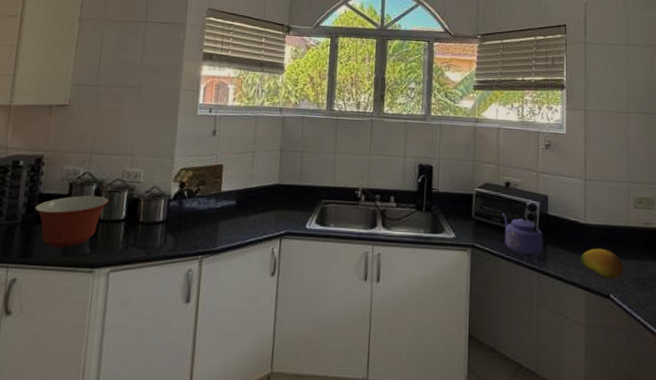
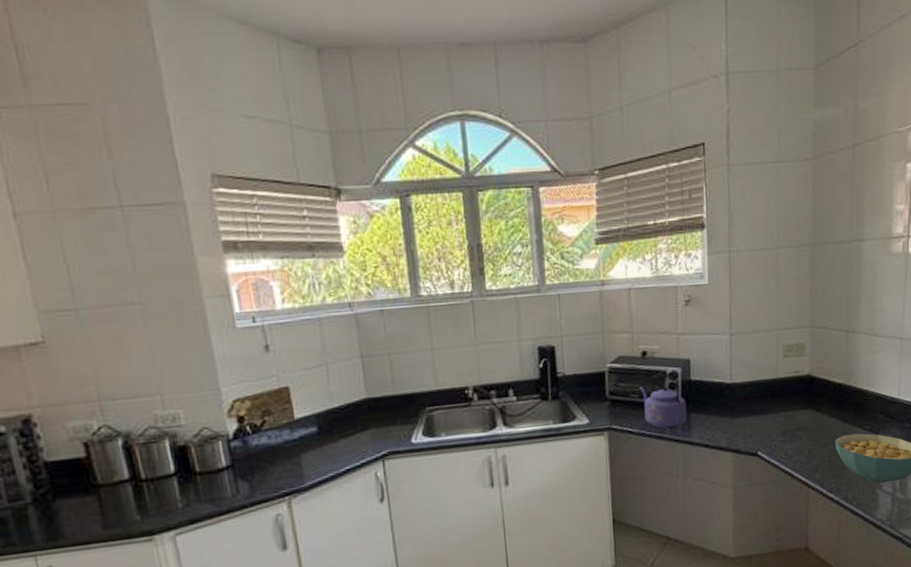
mixing bowl: present [35,195,109,248] -> none [44,451,147,522]
fruit: present [580,248,623,280] -> none [726,406,772,437]

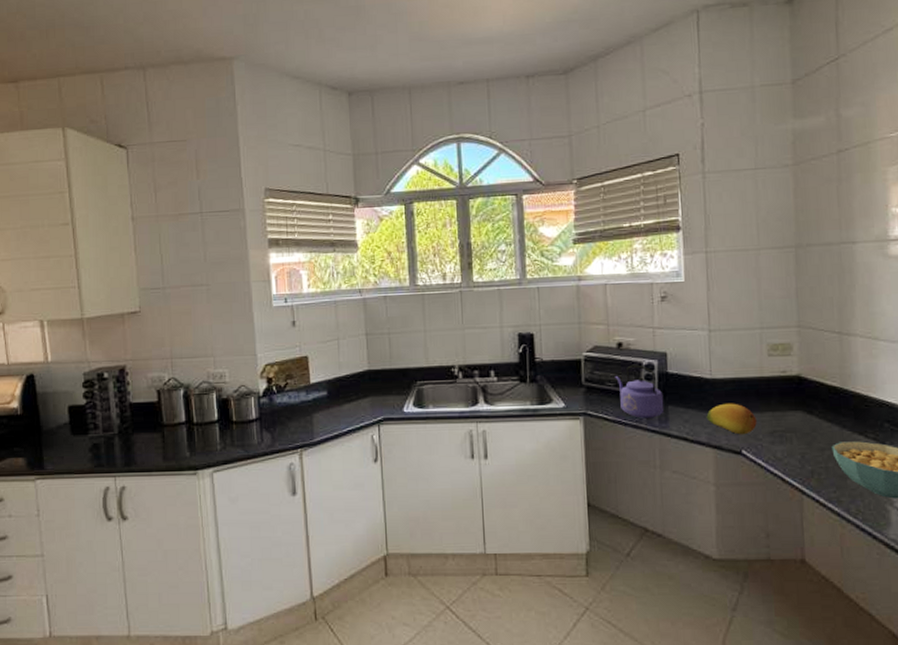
fruit: none [726,406,772,437] -> present [706,403,757,435]

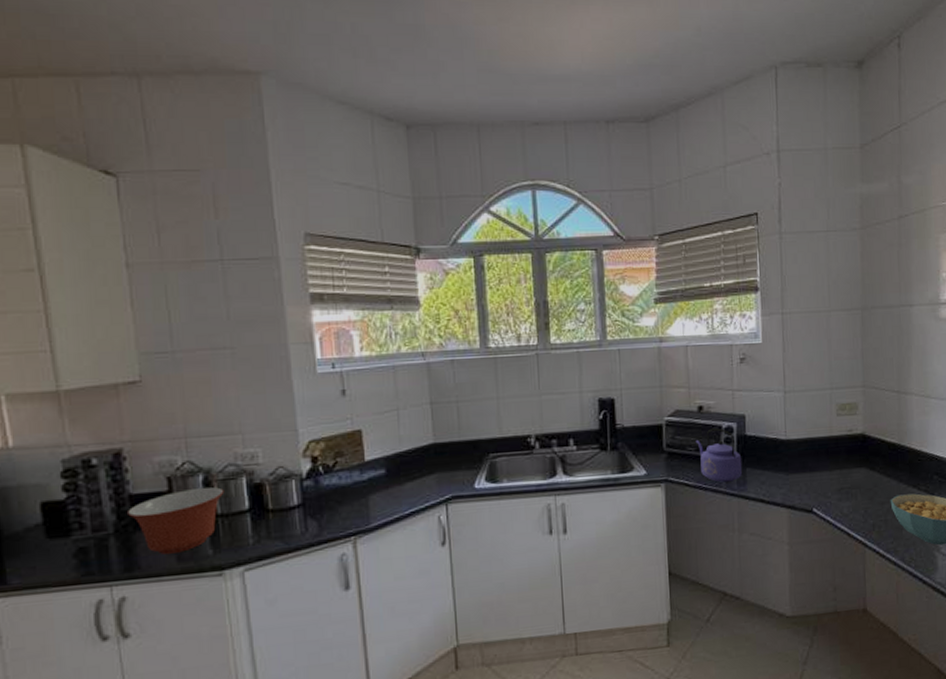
mixing bowl: none [128,400,199,454] -> present [128,487,224,555]
fruit: present [706,403,757,435] -> none [781,462,827,494]

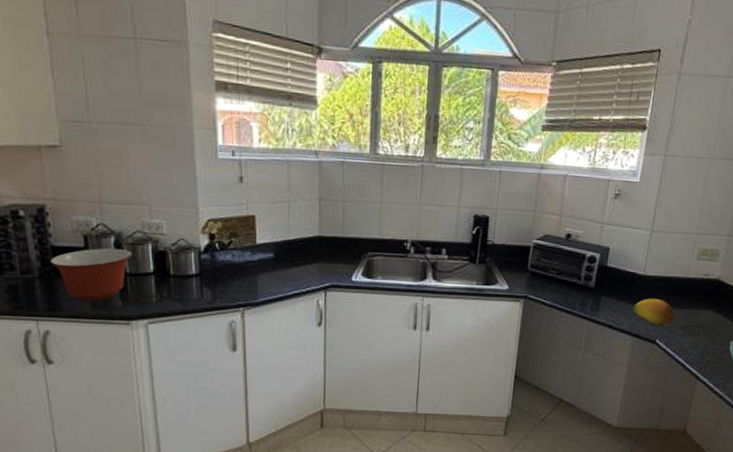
kettle: present [695,428,743,483] -> none [558,256,599,306]
fruit: none [781,462,827,494] -> present [632,298,675,327]

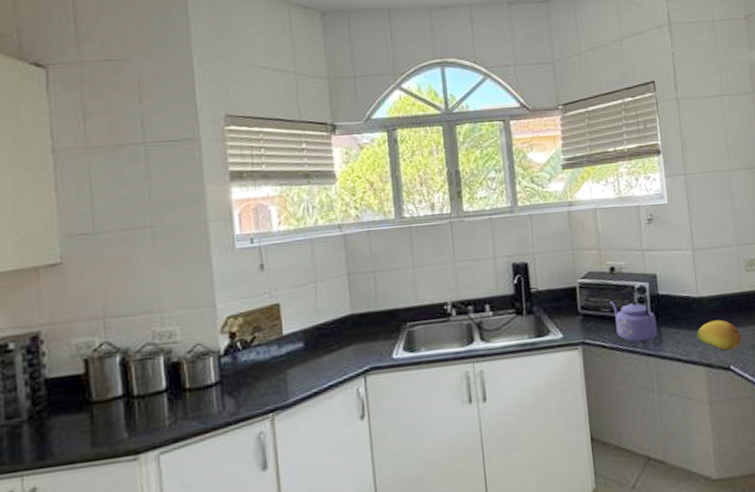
mixing bowl: present [50,248,133,301] -> none [43,367,142,440]
kettle: none [558,256,599,306] -> present [609,288,658,343]

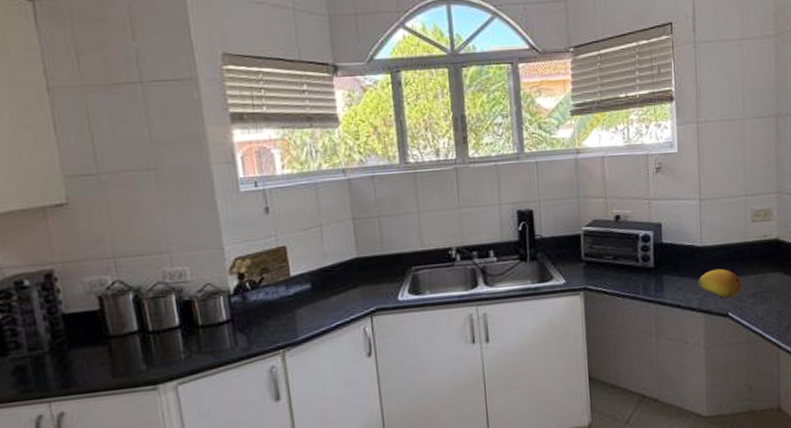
kettle: present [609,288,658,343] -> none [613,236,660,290]

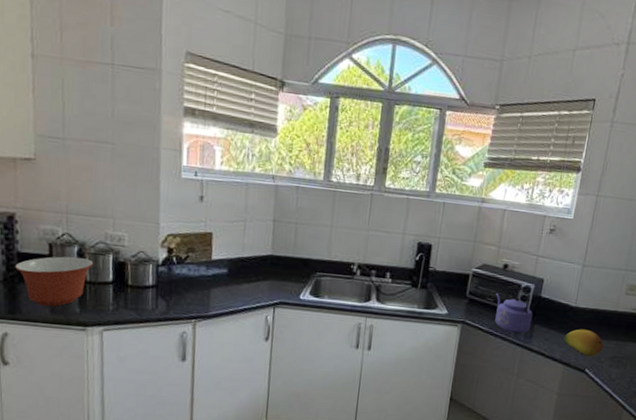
mixing bowl: none [62,305,155,371] -> present [15,256,94,307]
kettle: none [613,236,660,290] -> present [495,285,533,334]

